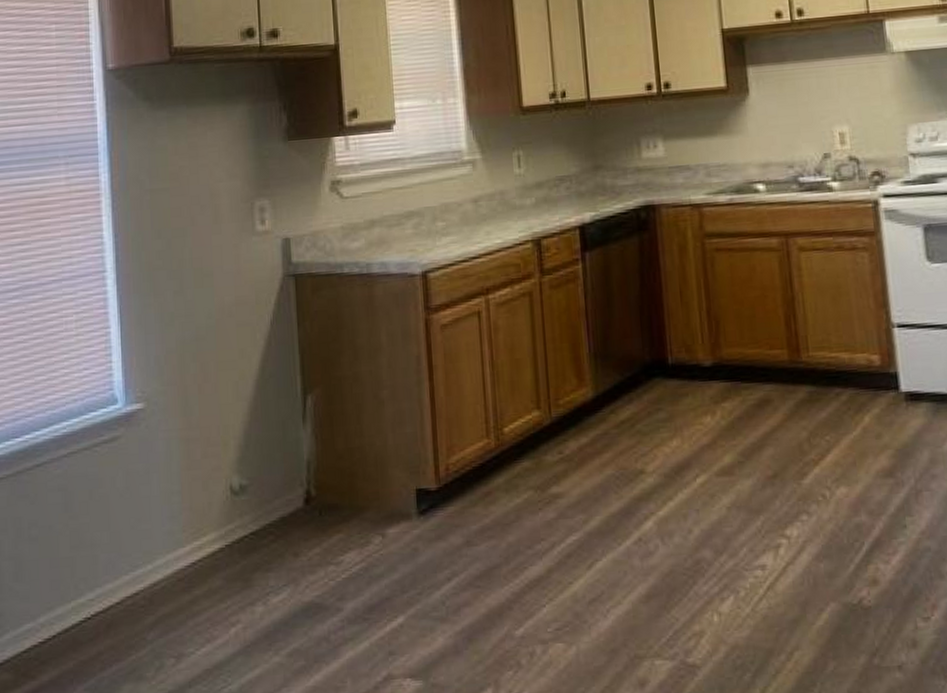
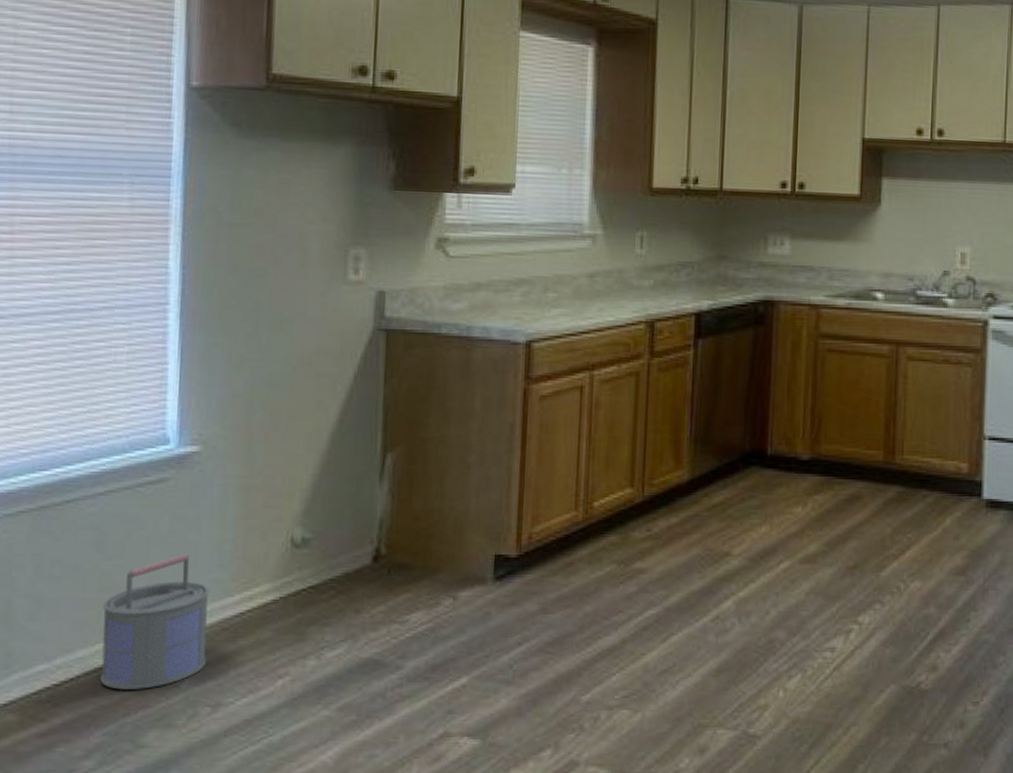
bucket: none [74,507,168,645] -> present [99,553,210,690]

